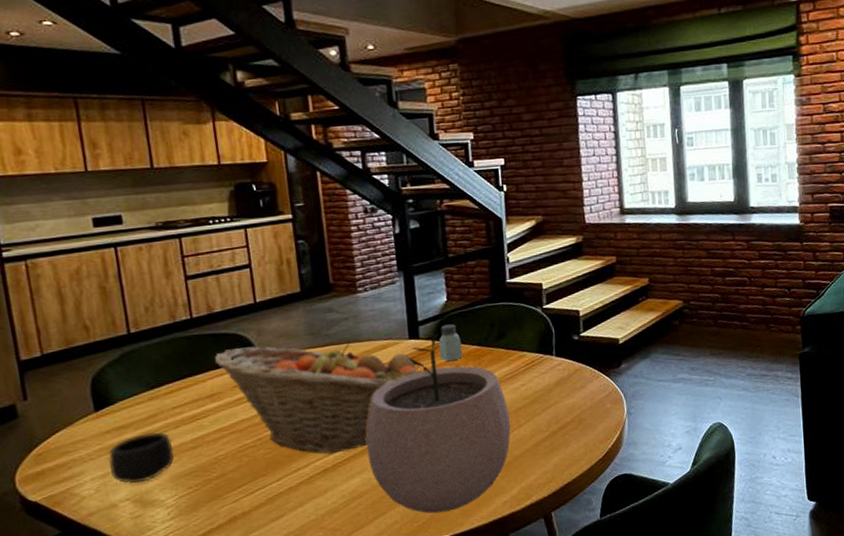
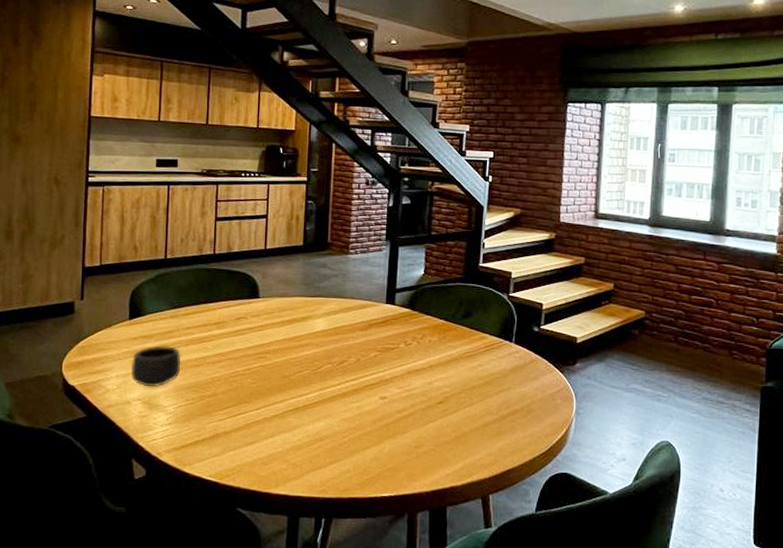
fruit basket: present [215,341,421,454] -> none [226,286,392,395]
plant pot: present [366,331,511,514] -> none [334,300,464,472]
saltshaker: present [438,324,463,362] -> none [410,296,431,331]

